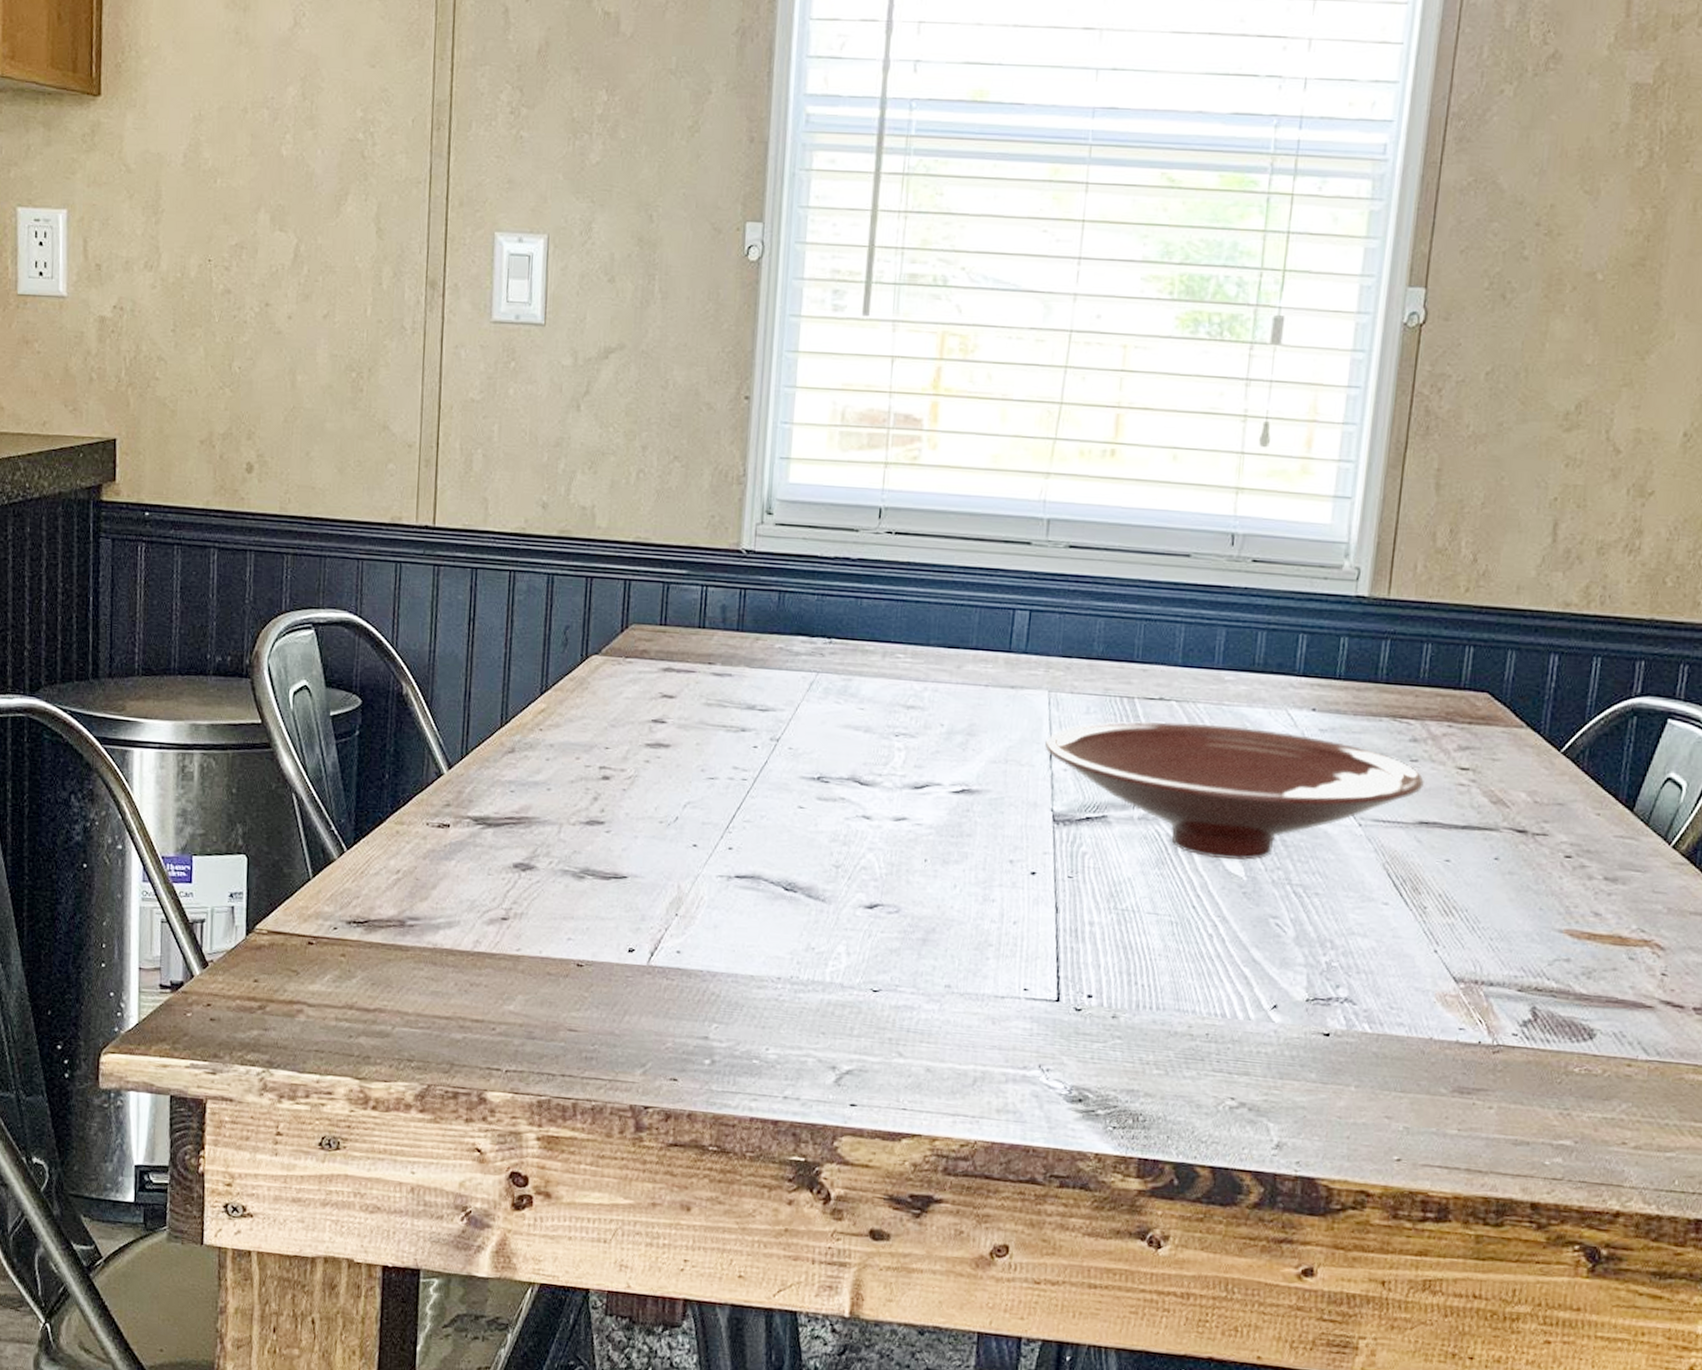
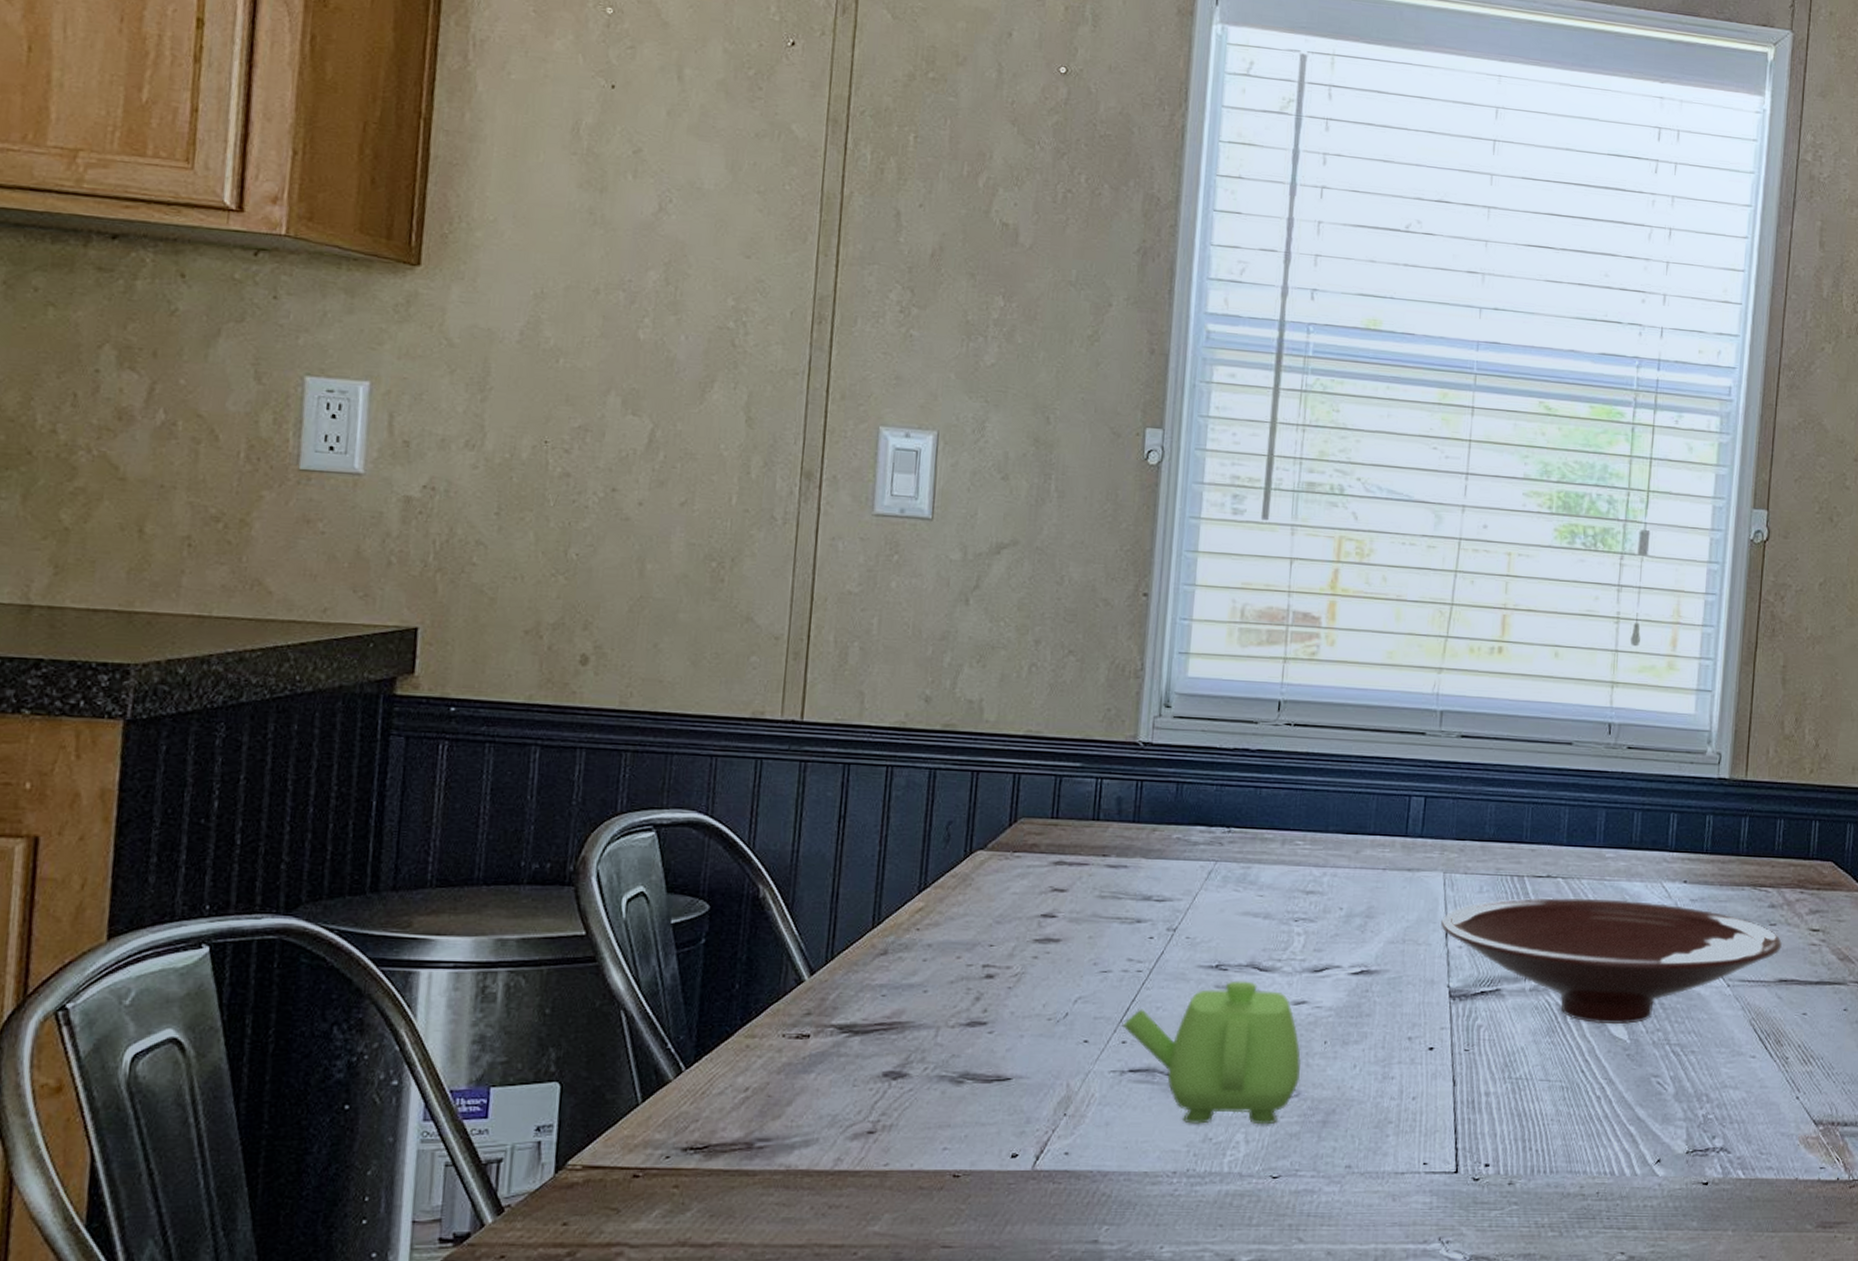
teapot: none [729,793,901,939] -> present [1123,980,1301,1125]

